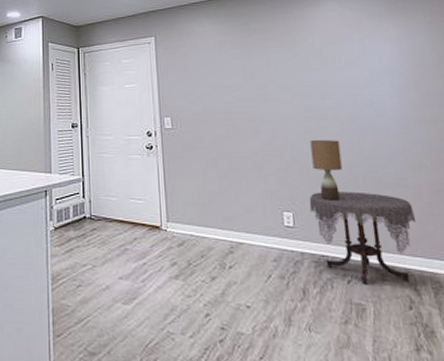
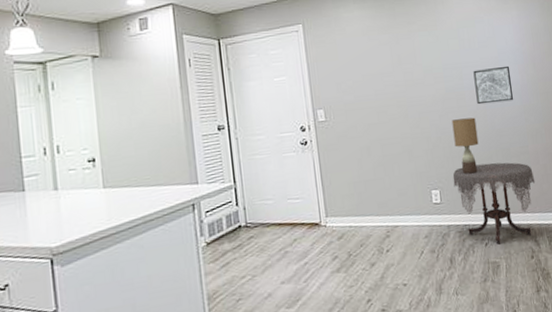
wall art: none [338,87,389,127] -> present [473,65,514,105]

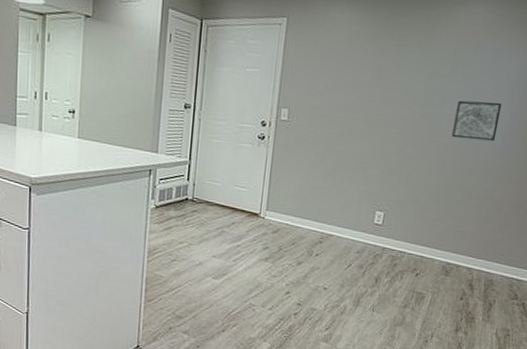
table lamp: present [451,117,479,175] -> none [413,147,445,205]
side table: present [452,162,536,245] -> none [400,196,492,279]

